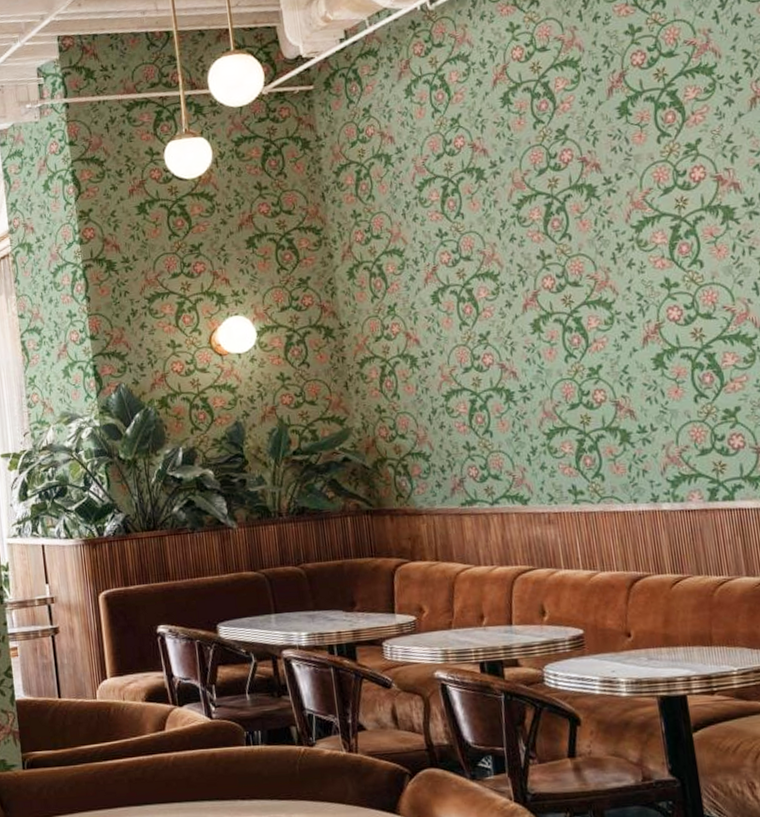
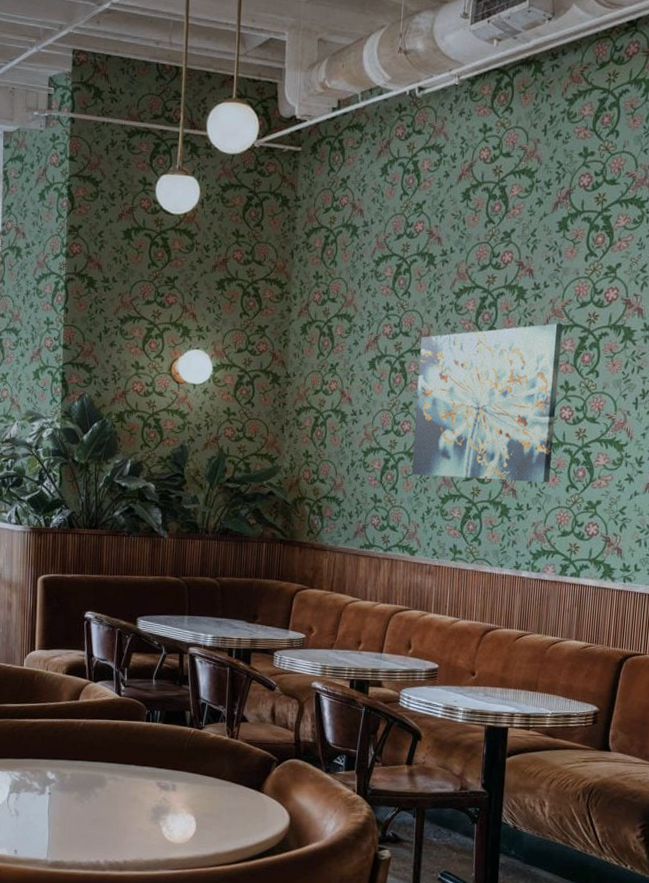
wall art: none [486,216,672,413] -> present [411,323,563,483]

